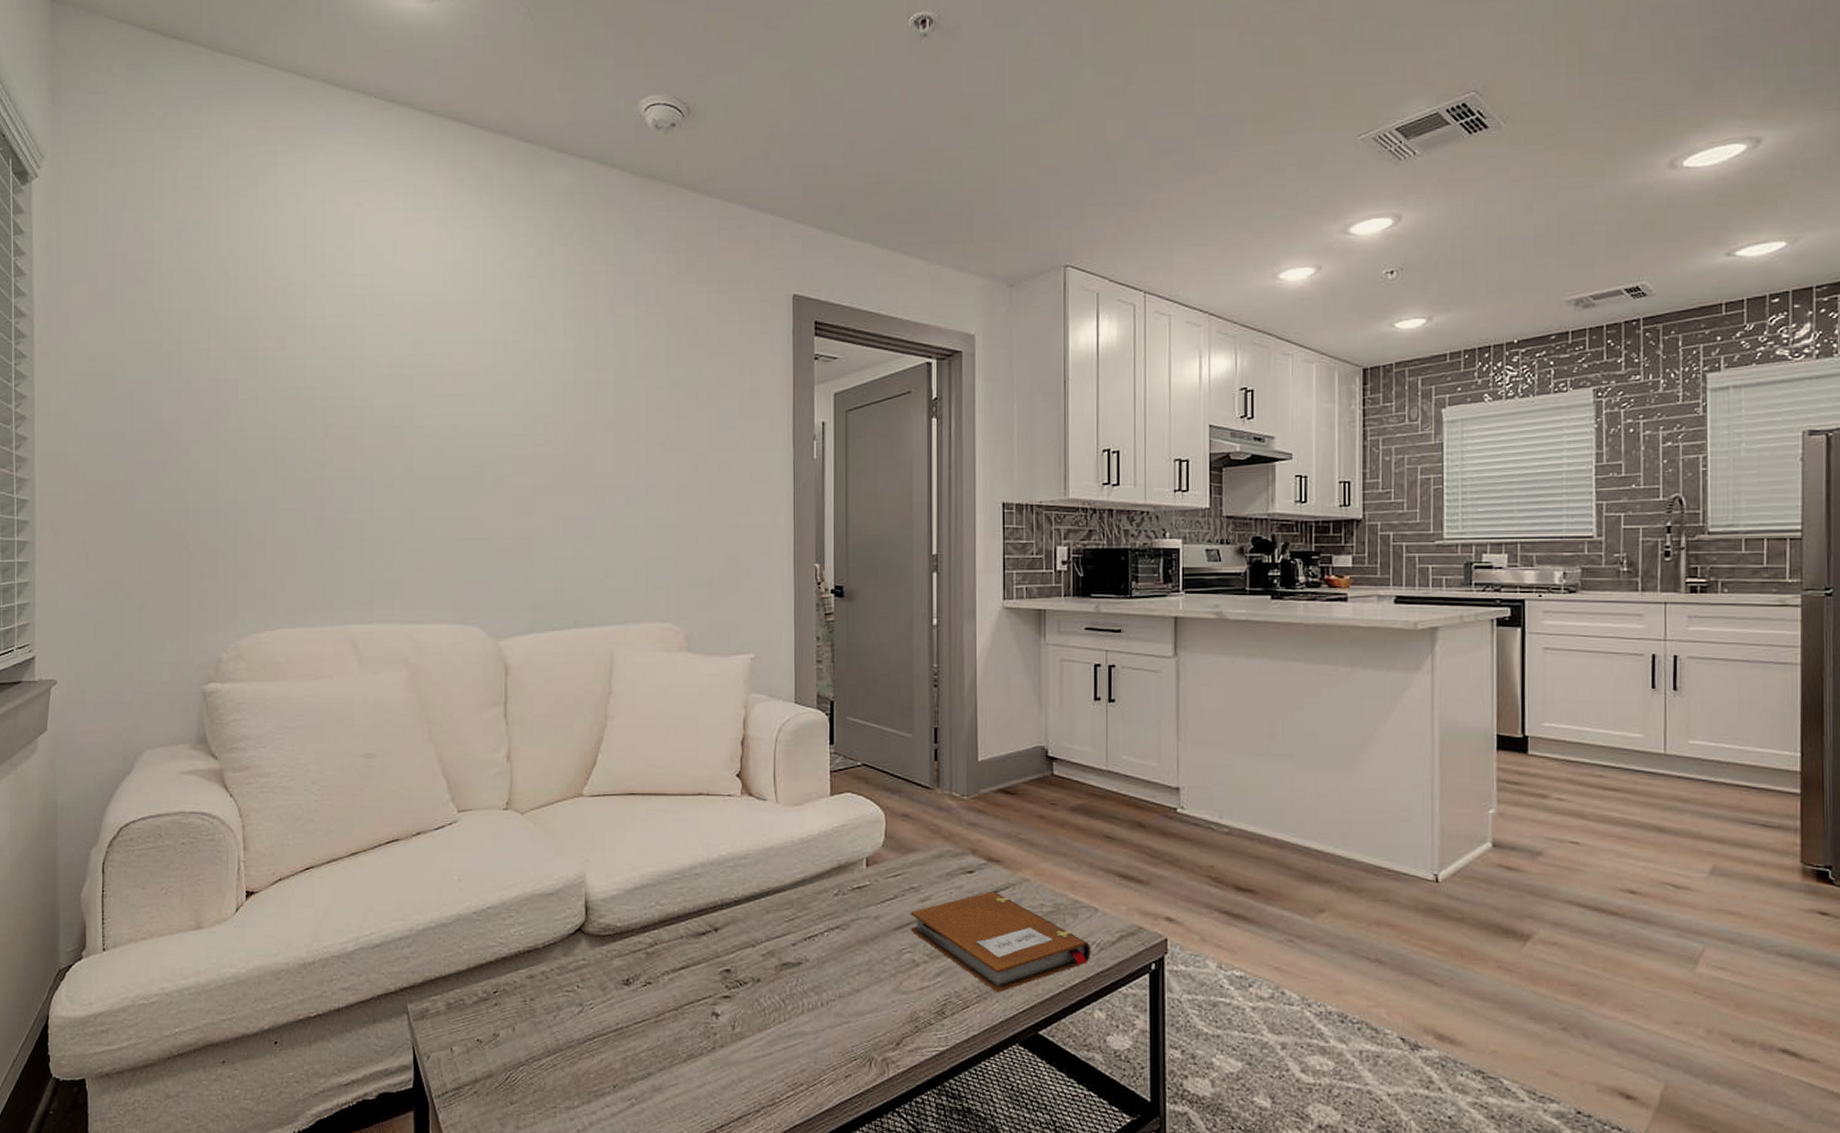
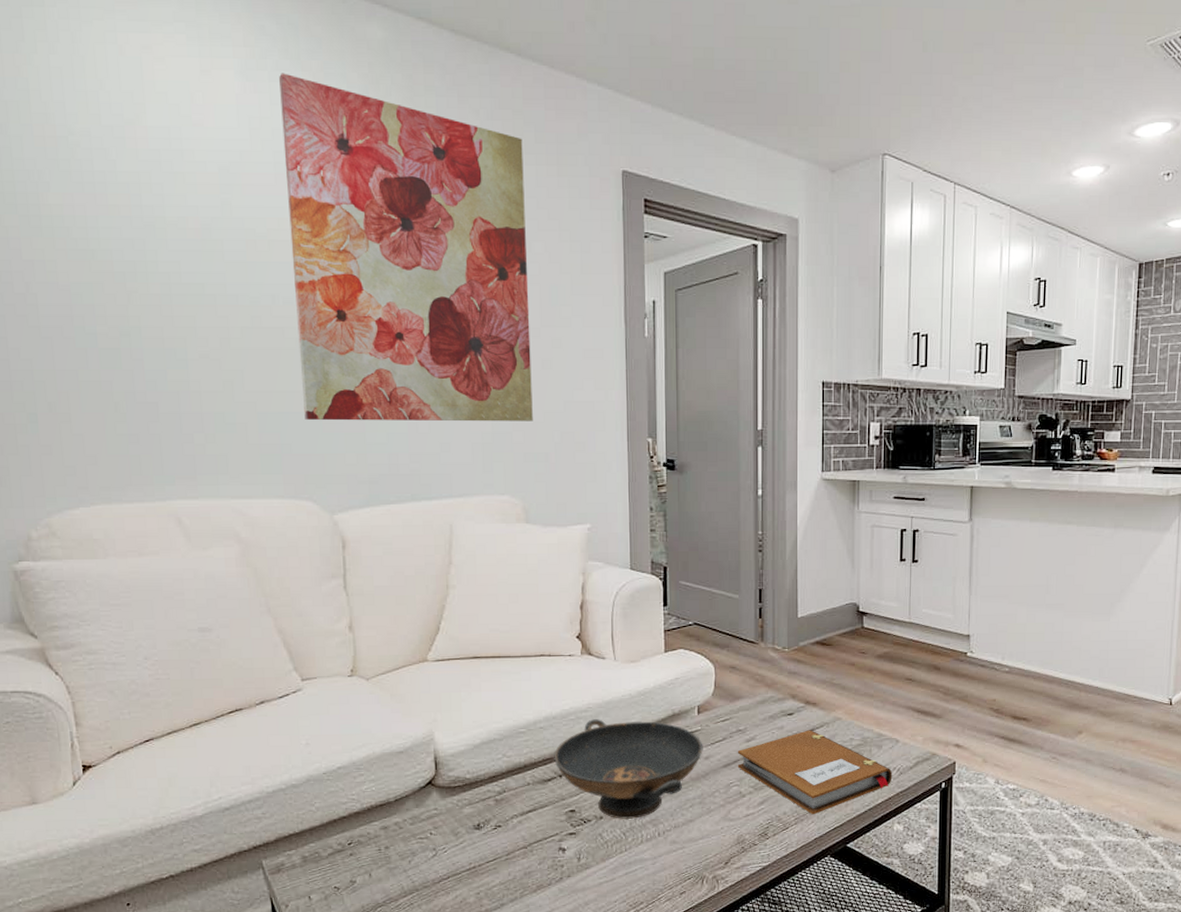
wall art: none [473,220,698,547] -> present [279,73,533,422]
decorative bowl: none [709,867,872,984] -> present [554,719,703,819]

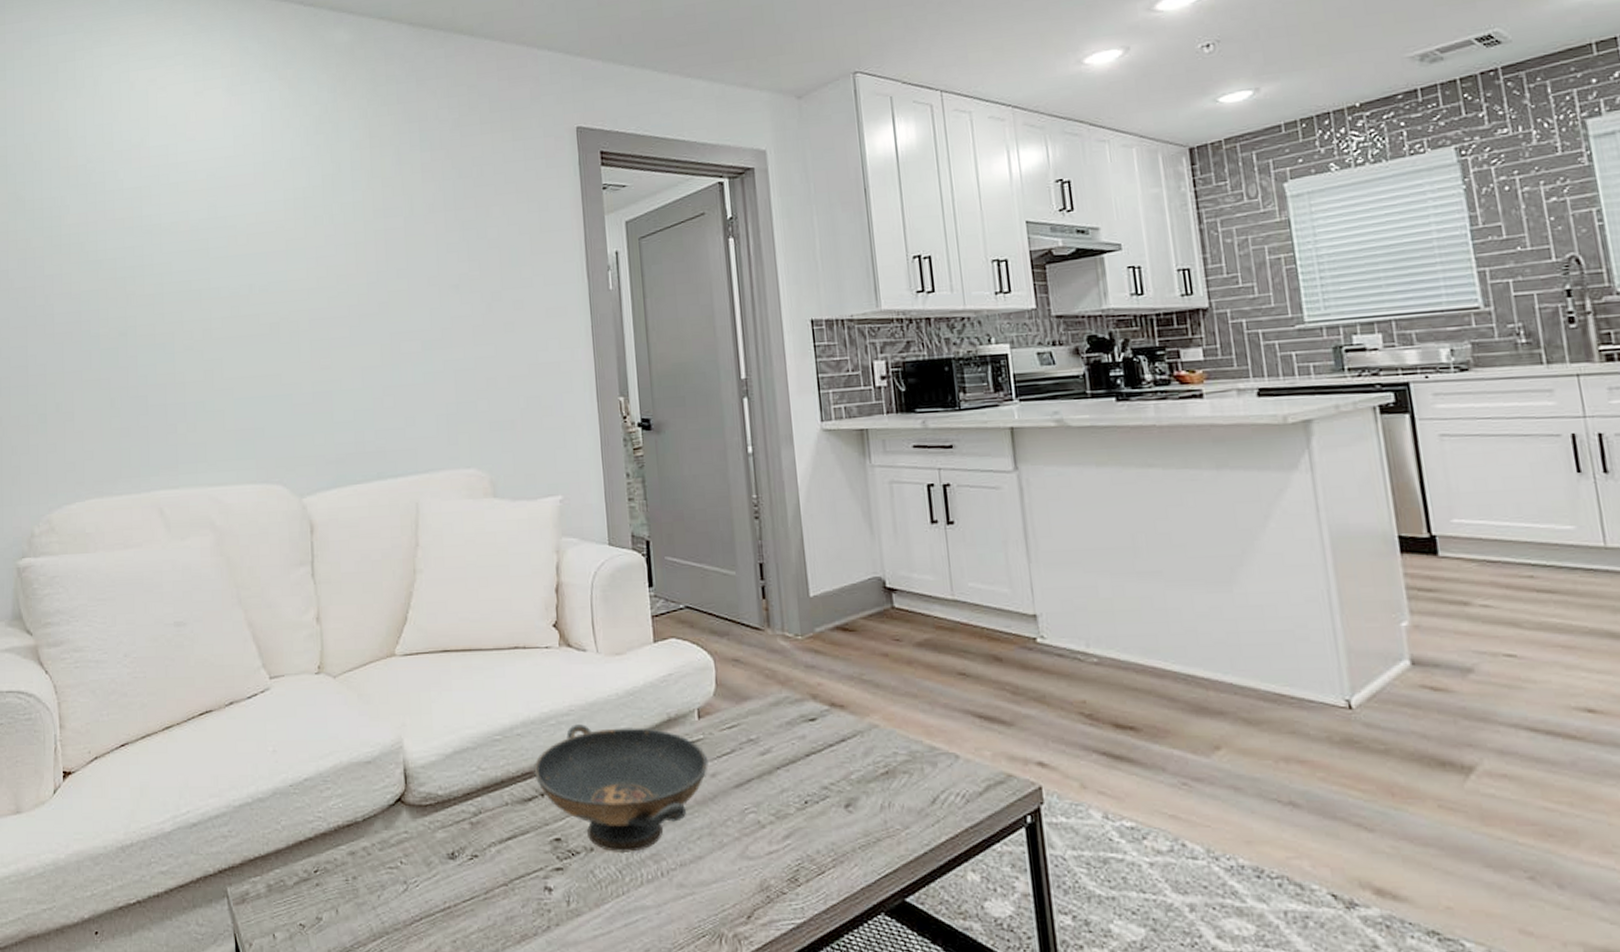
wall art: present [279,73,533,422] -> none [260,84,497,403]
notebook: present [737,730,893,815] -> none [750,740,957,855]

